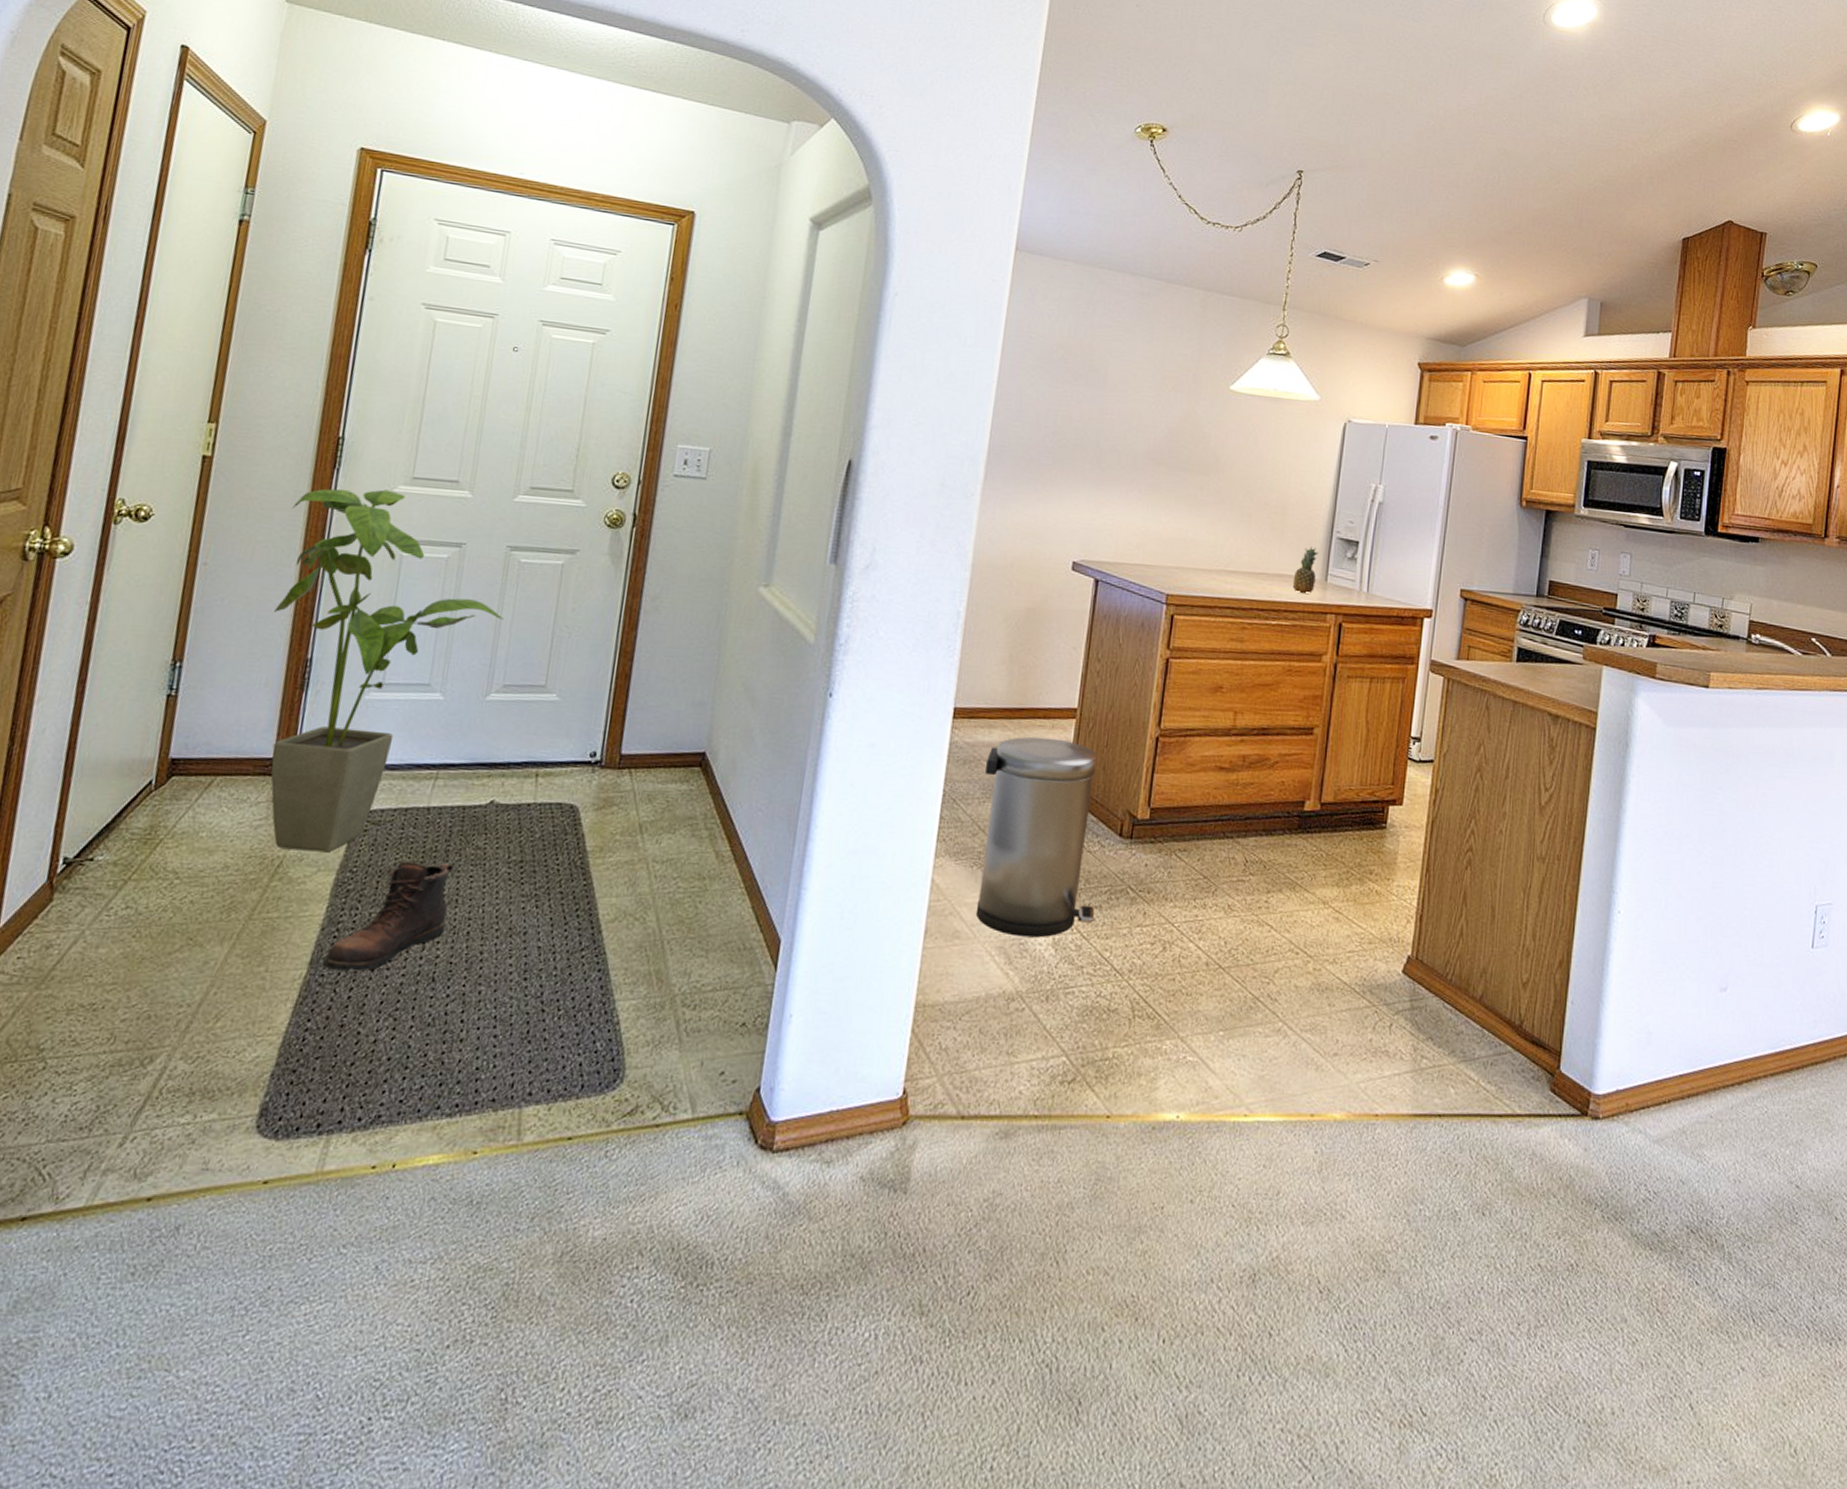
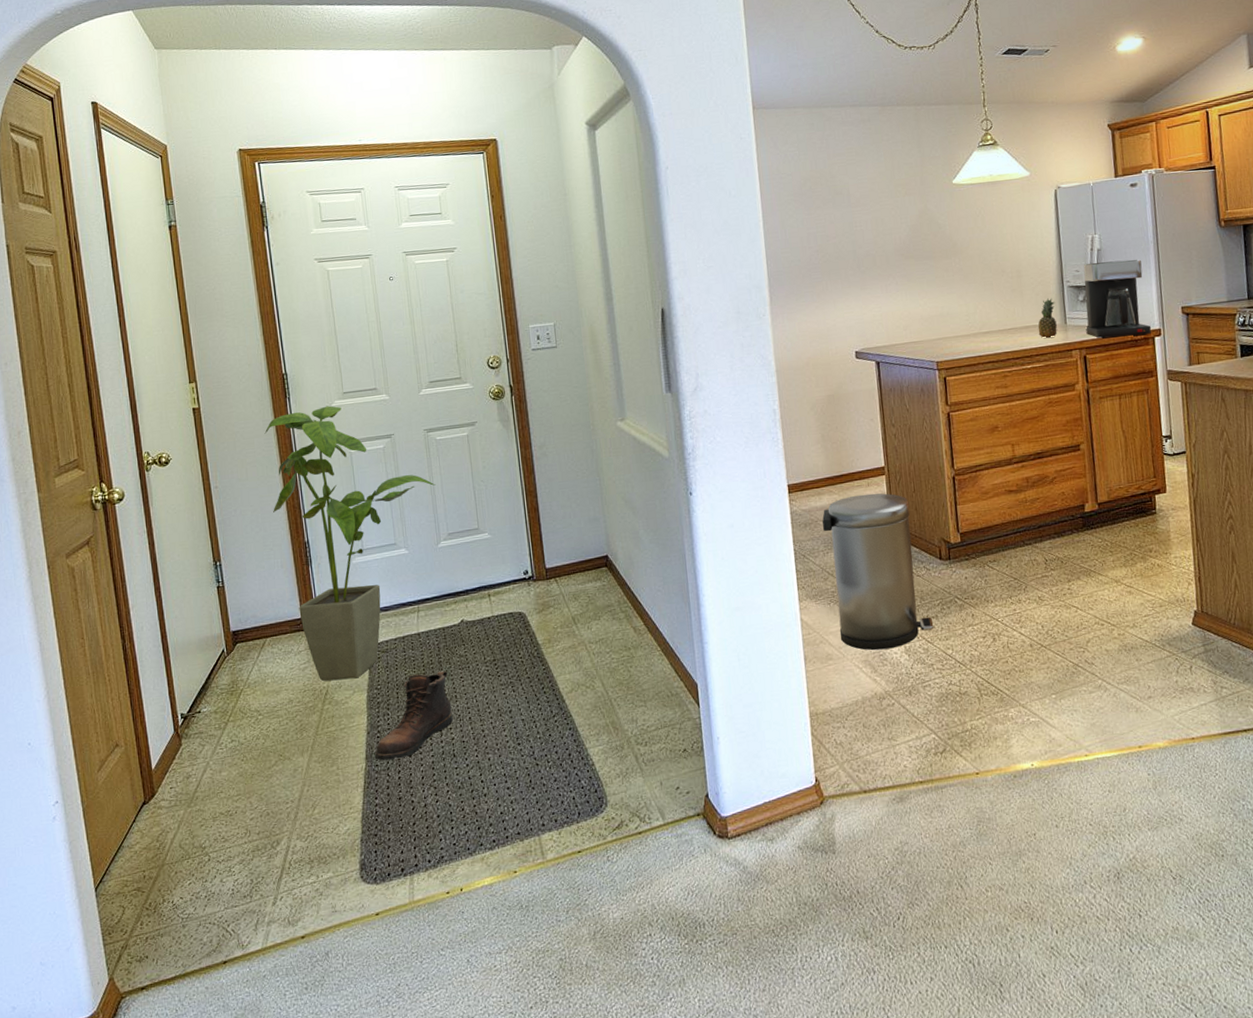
coffee maker: none [1347,515,1426,614] -> present [1083,259,1152,339]

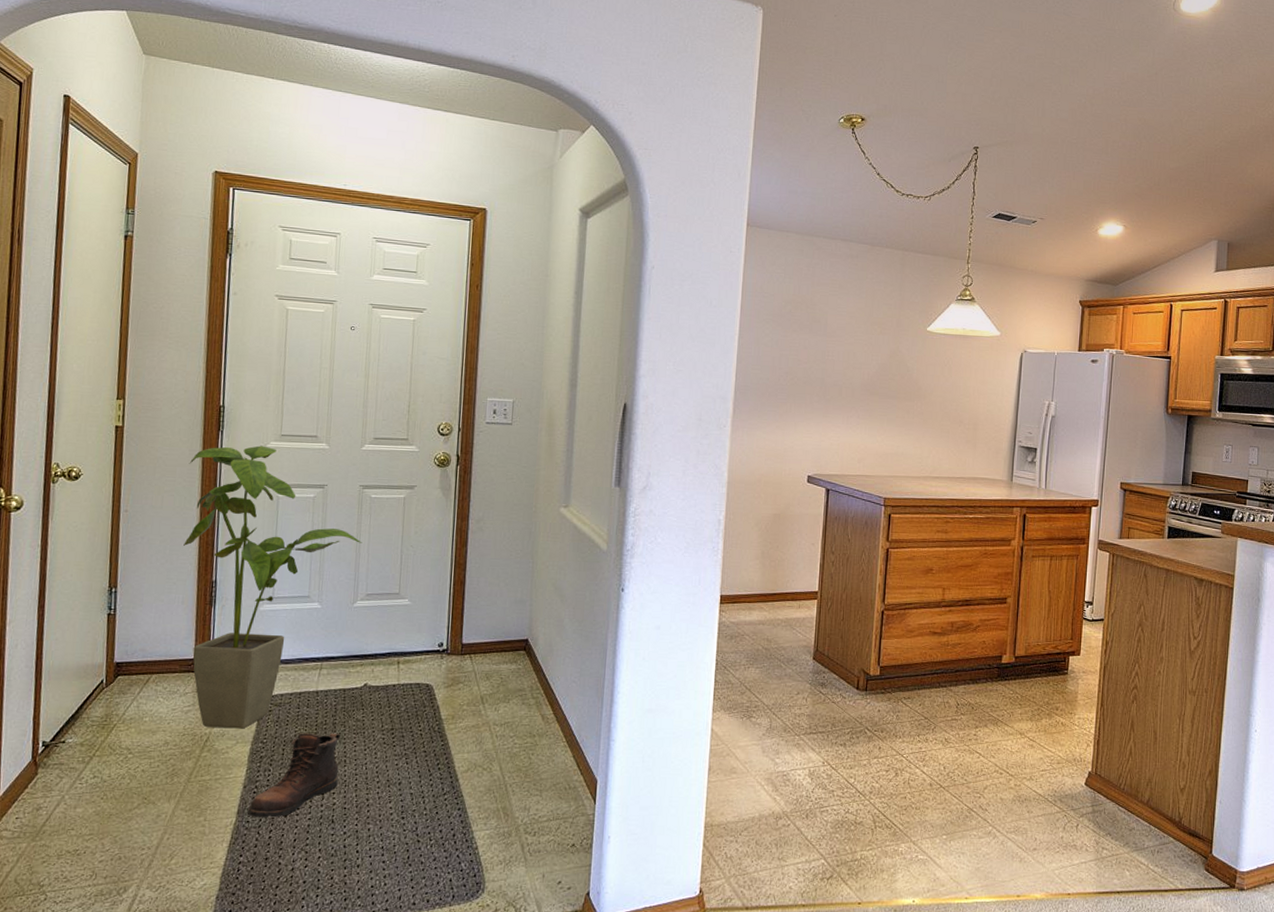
pedal bin: present [822,493,934,650] -> none [747,615,841,770]
fruit: present [1038,298,1057,339] -> none [985,454,1005,493]
coffee maker: present [1083,259,1152,339] -> none [1029,427,1090,504]

